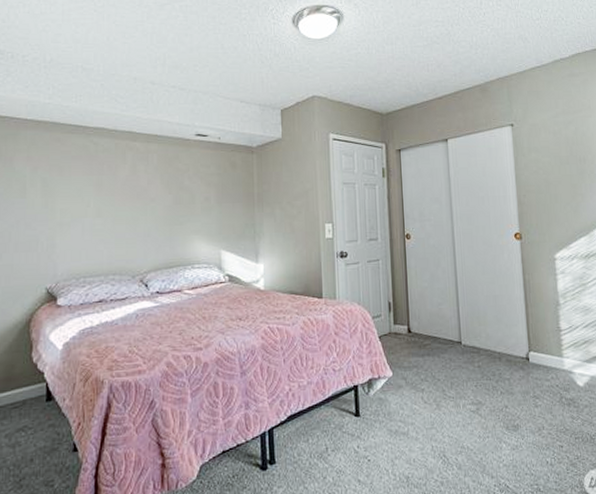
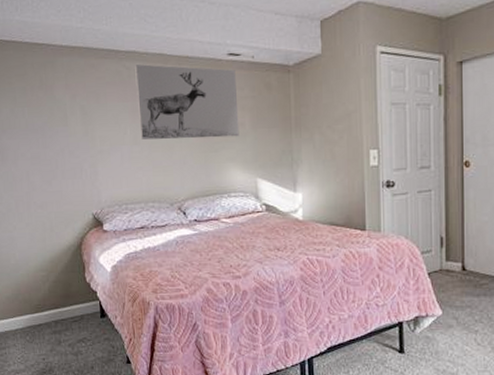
wall art: none [103,140,205,212] -> present [135,64,240,140]

